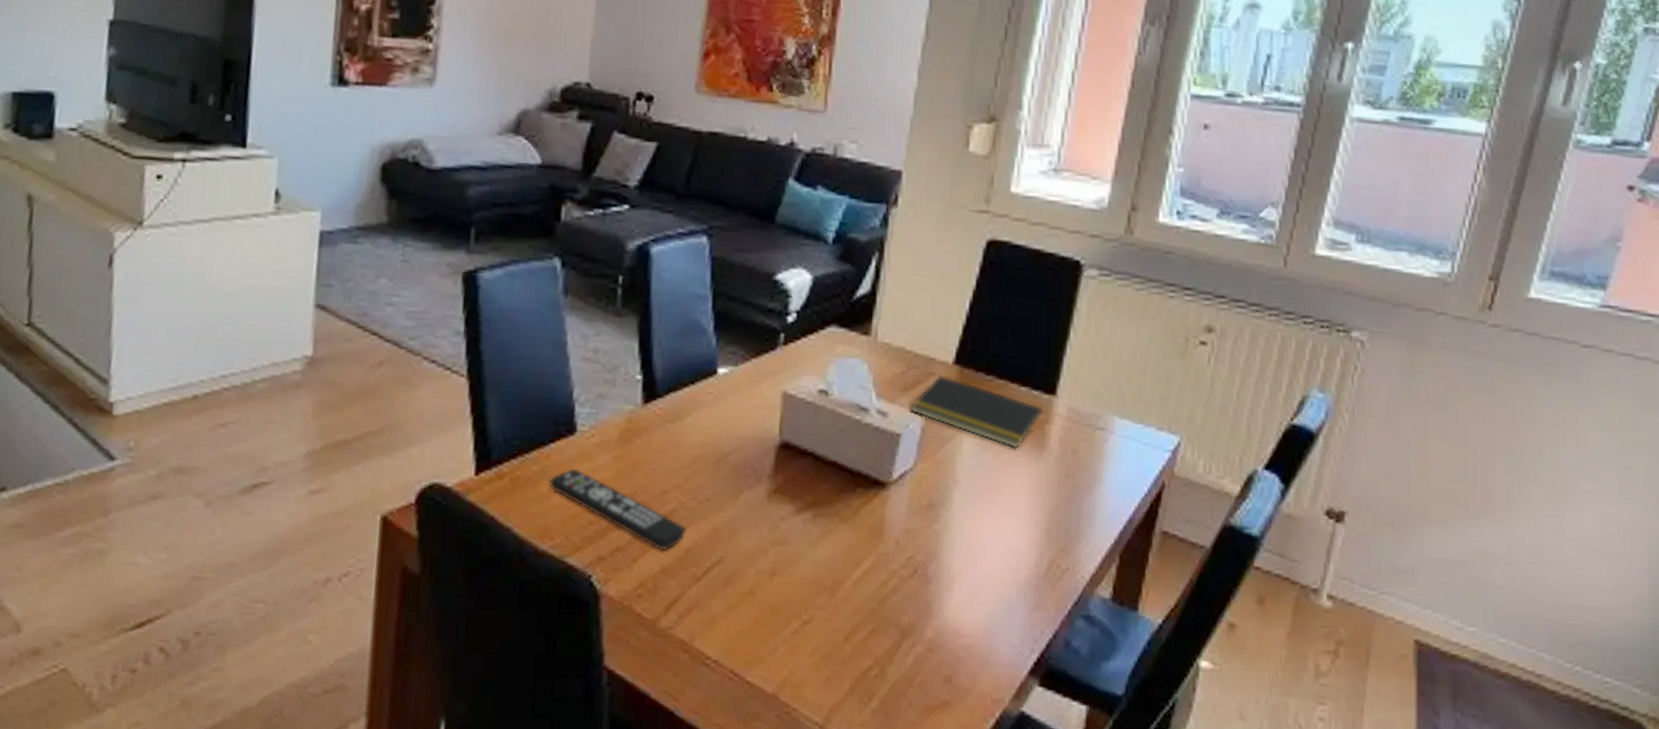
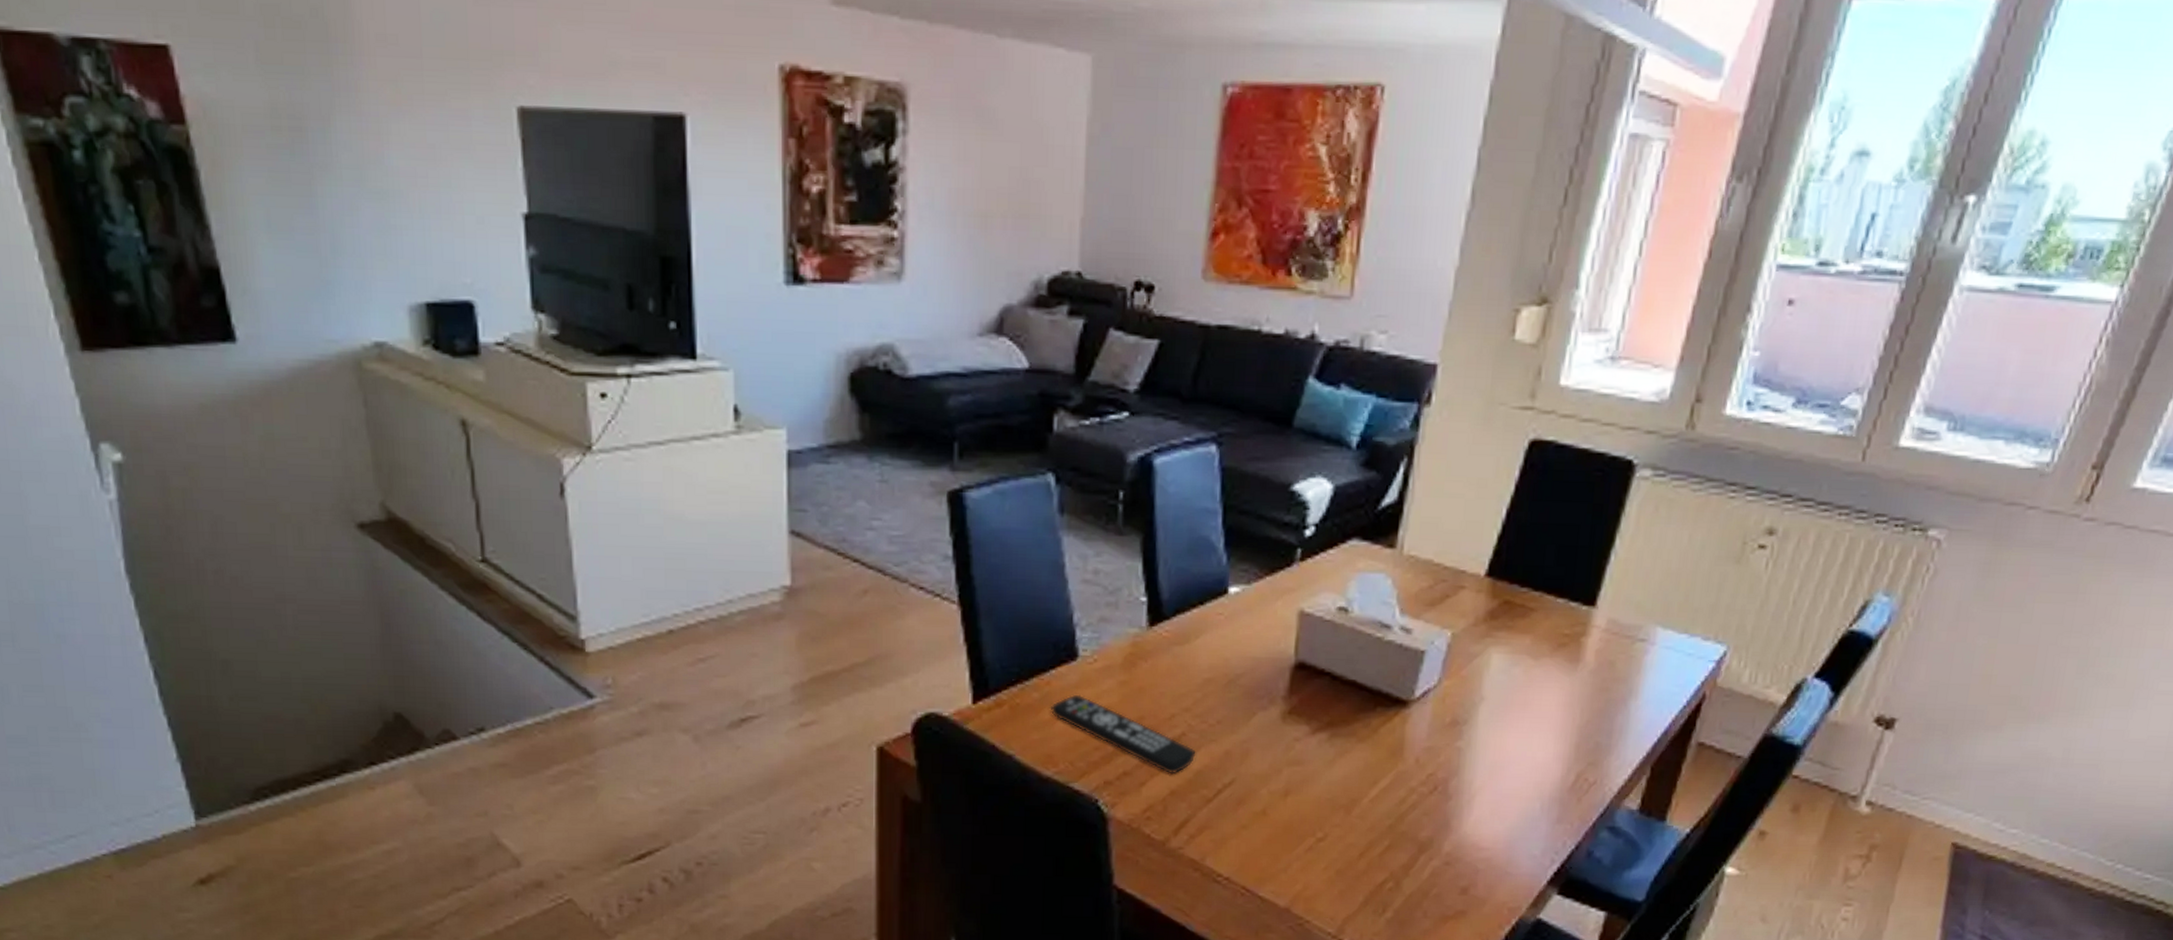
notepad: present [911,374,1044,449] -> none [1437,587,1581,663]

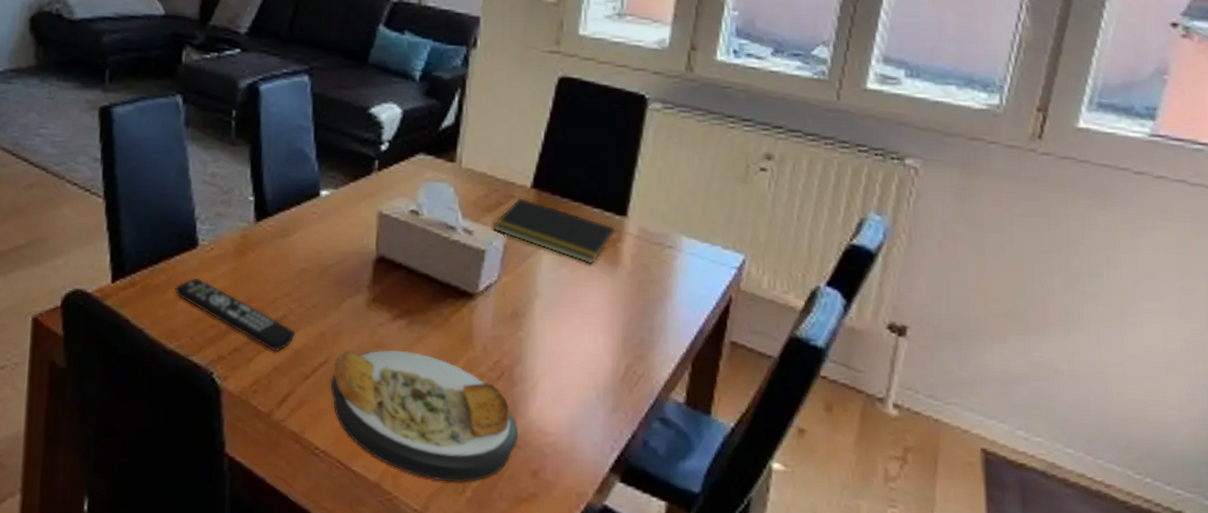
plate: none [1237,767,1450,904] -> present [331,349,519,483]
notepad: none [1437,587,1581,663] -> present [494,197,616,264]

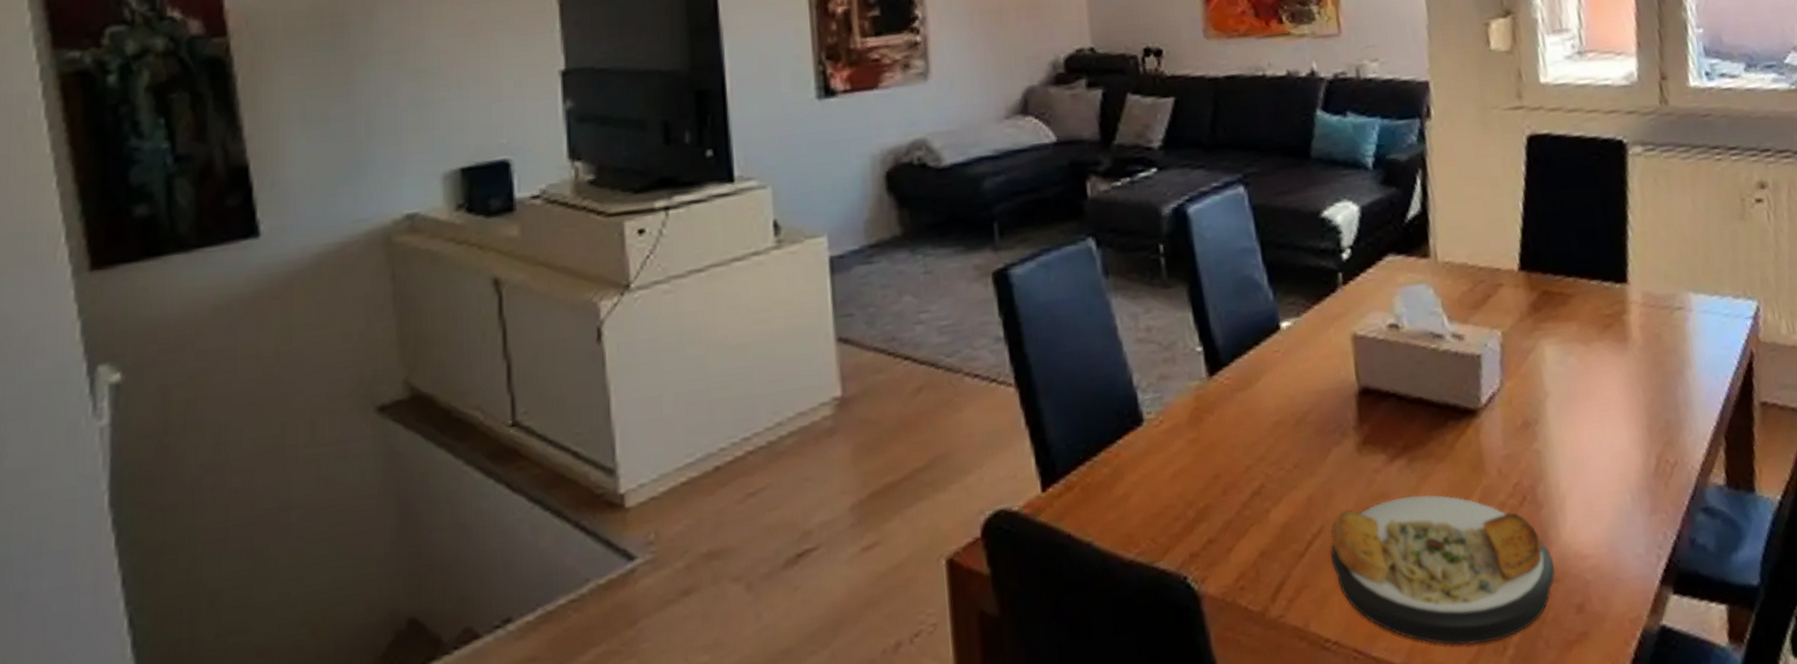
remote control: present [175,277,295,352] -> none [1123,461,1279,533]
notepad: present [494,197,616,264] -> none [1485,283,1619,347]

